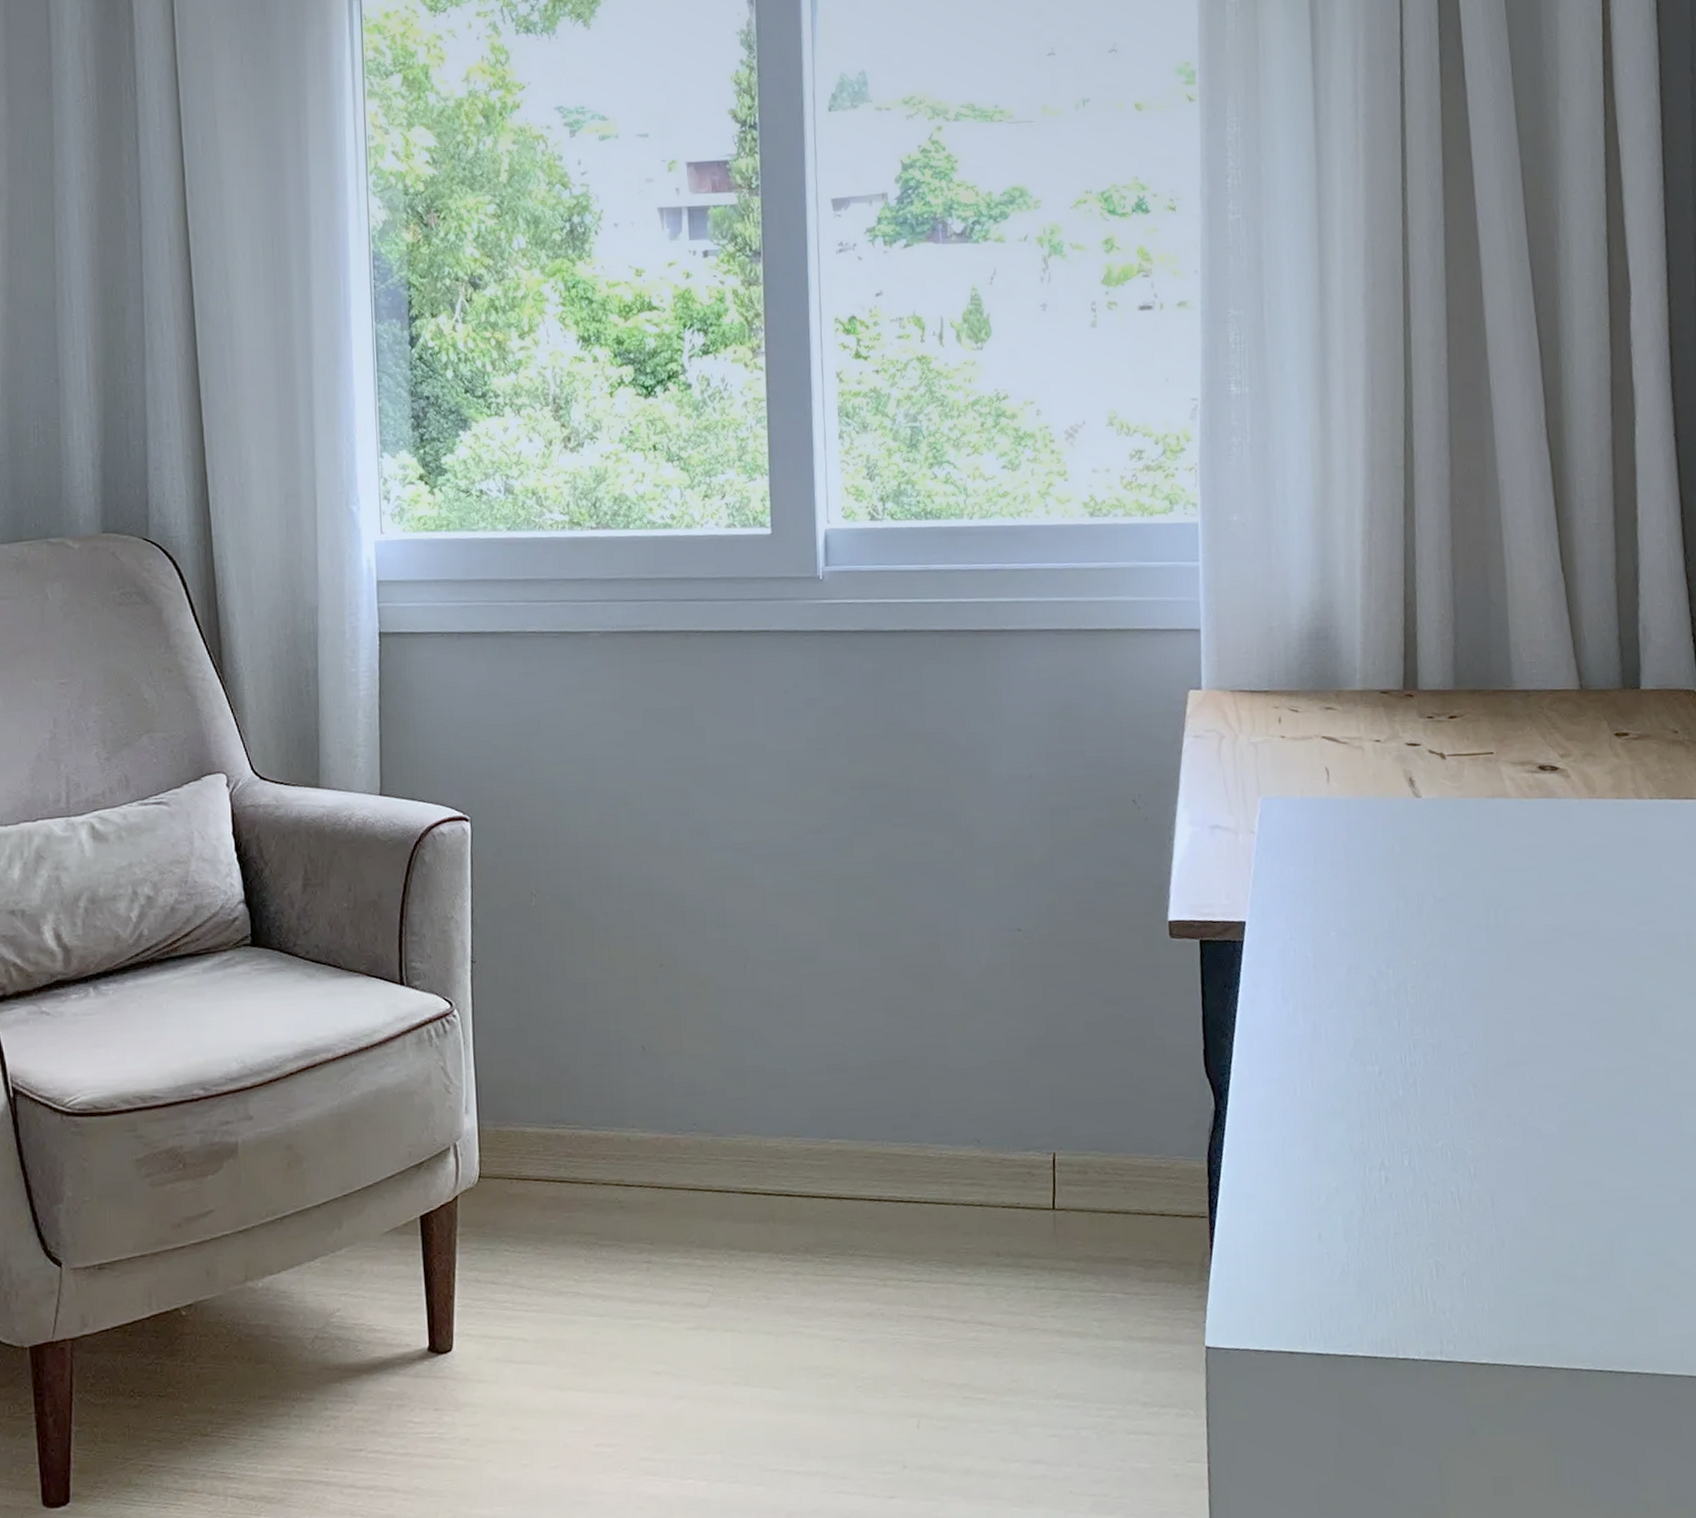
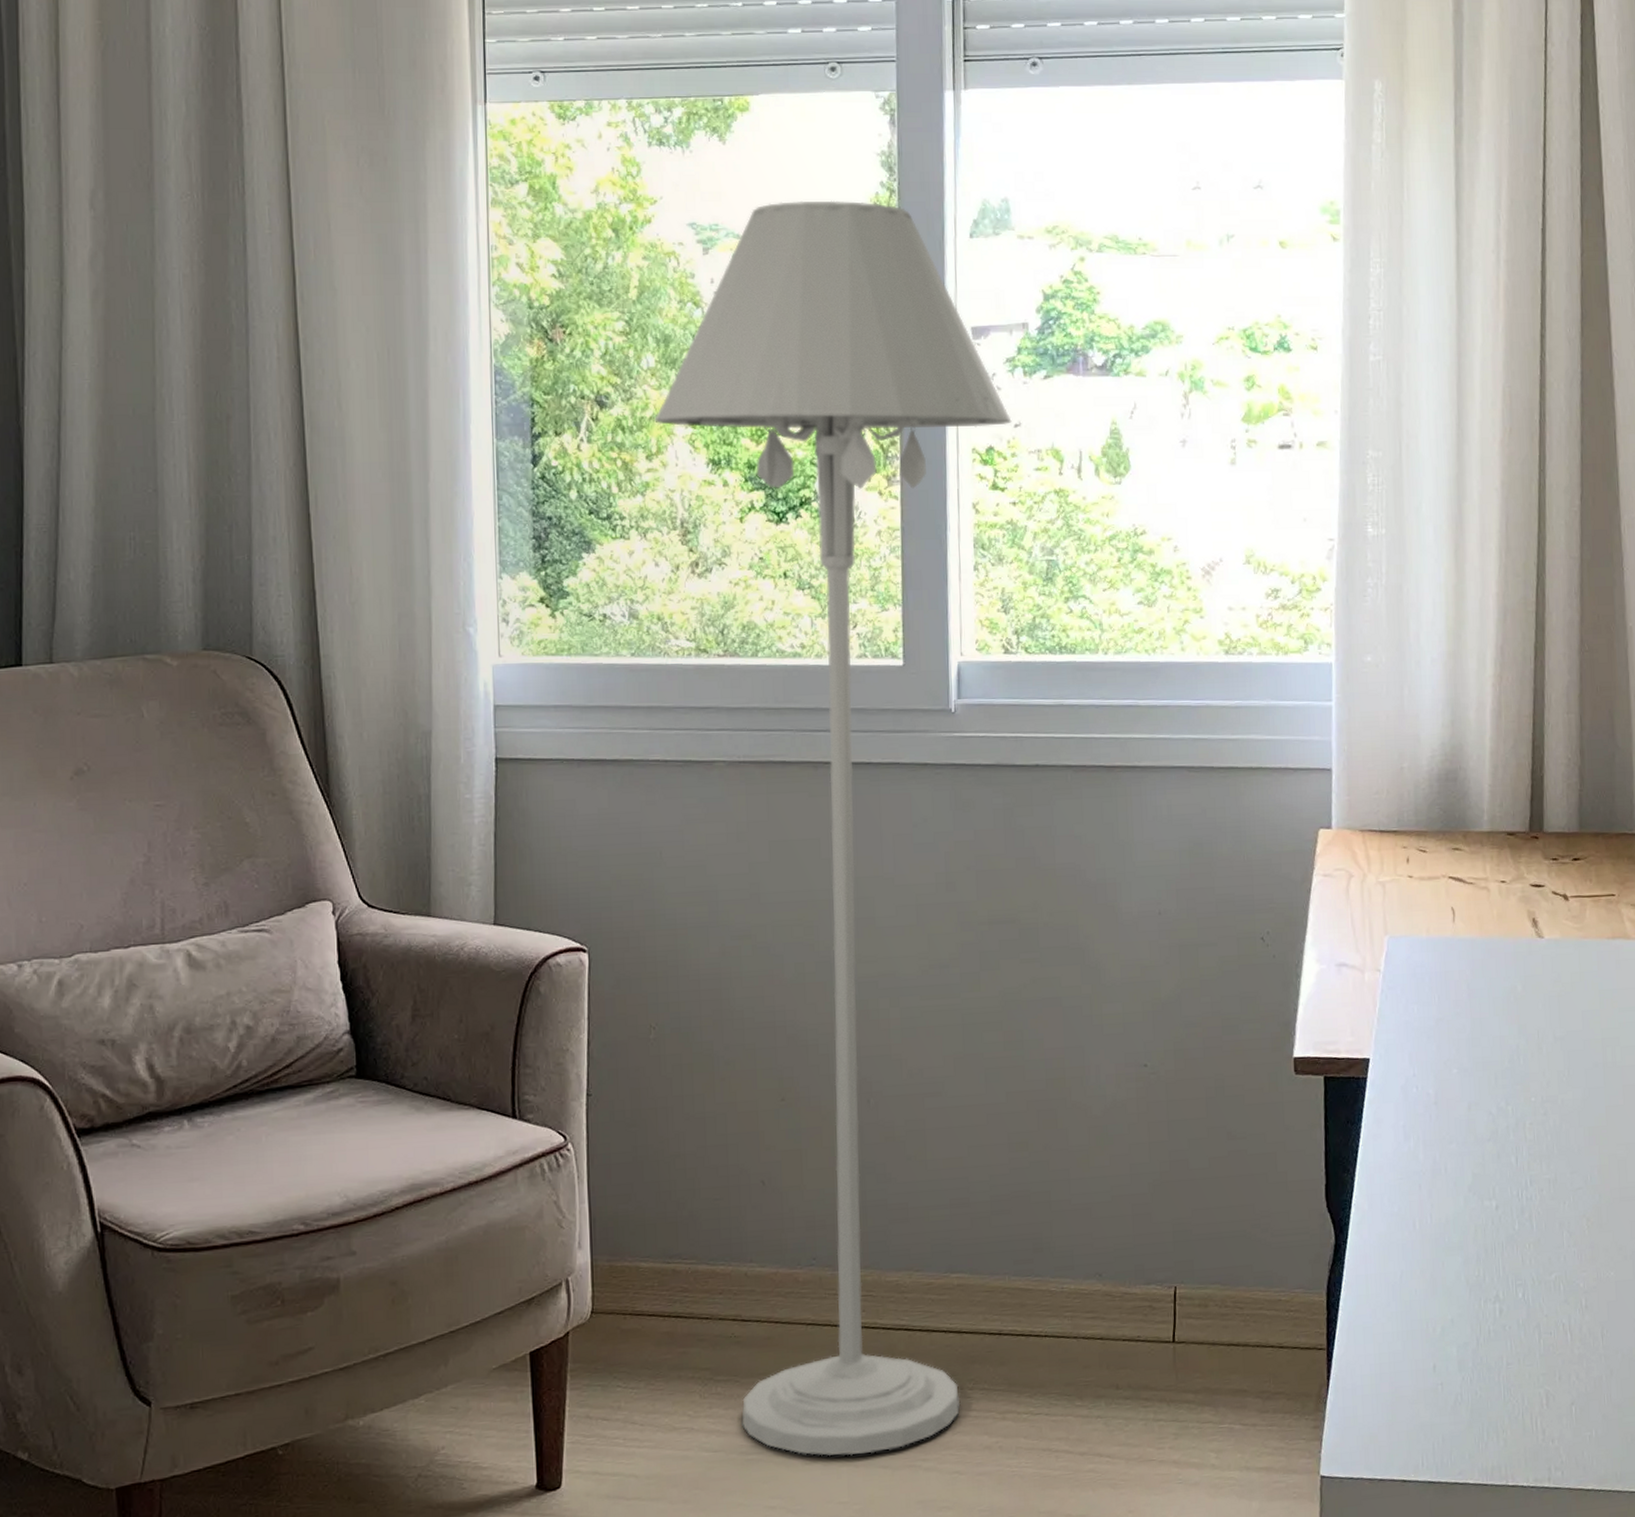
floor lamp: none [526,80,873,1322] -> present [654,200,1012,1456]

